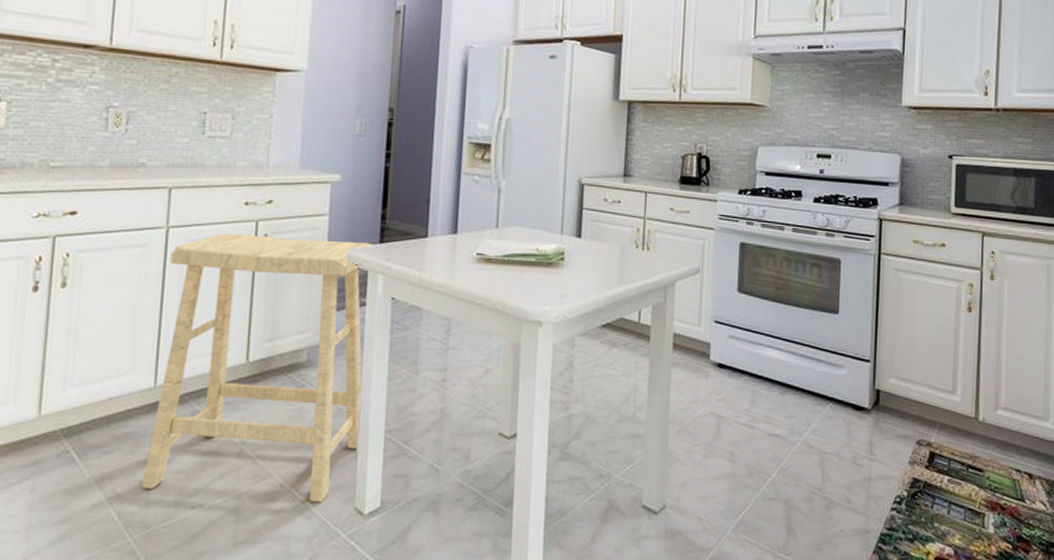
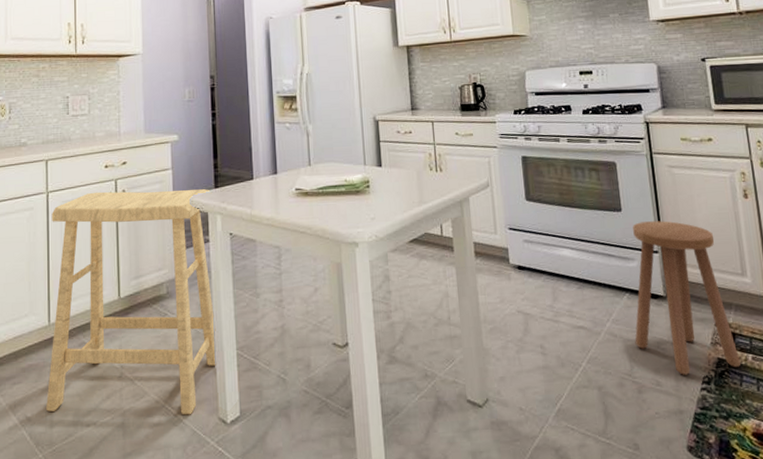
stool: none [831,327,935,493] -> present [633,221,741,375]

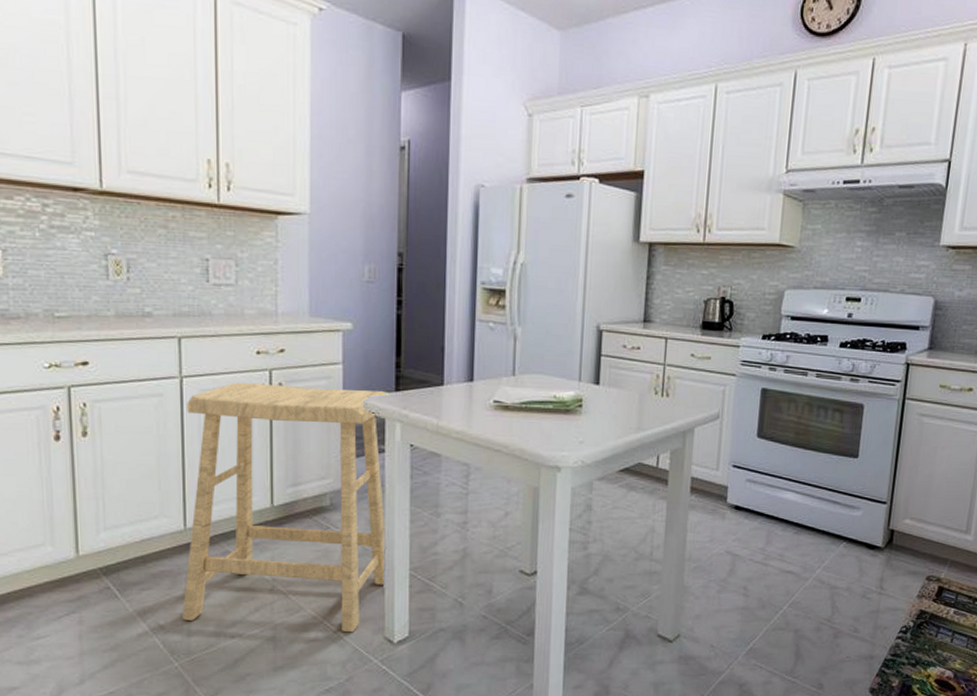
stool: present [633,221,741,375] -> none [841,470,948,624]

